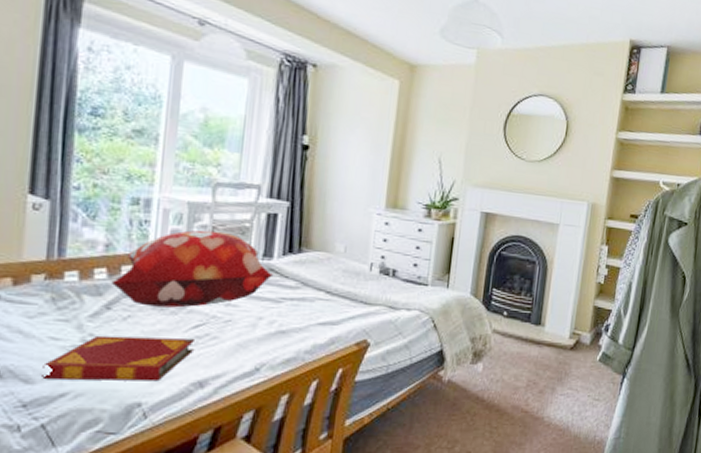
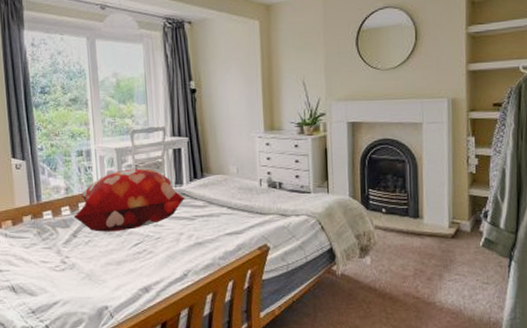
hardback book: present [42,335,194,382] -> none [40,255,137,293]

